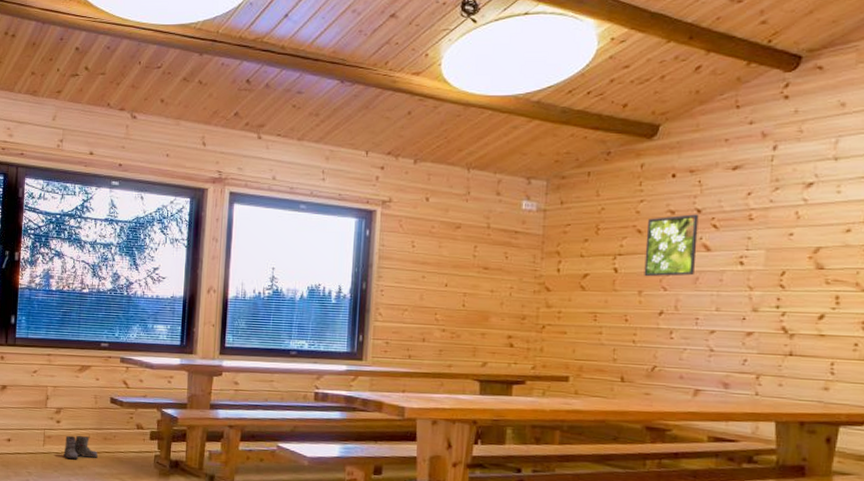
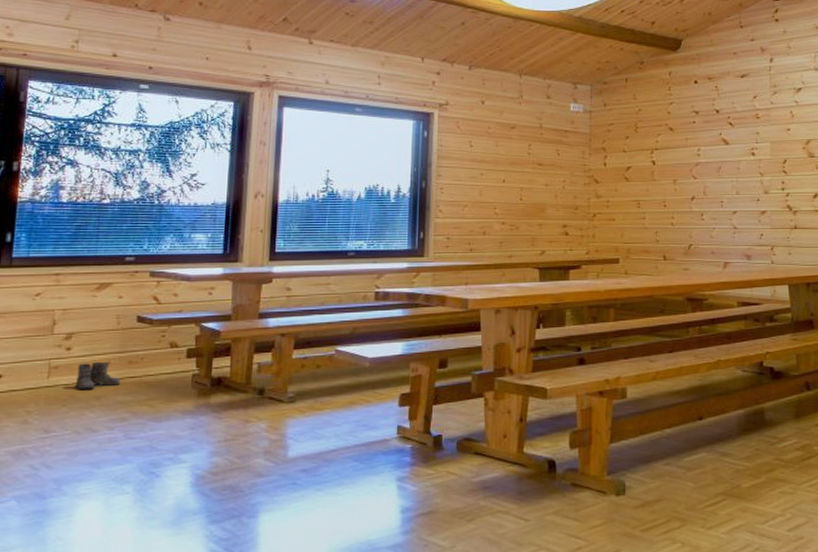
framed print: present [644,214,699,277] -> none [677,114,718,168]

